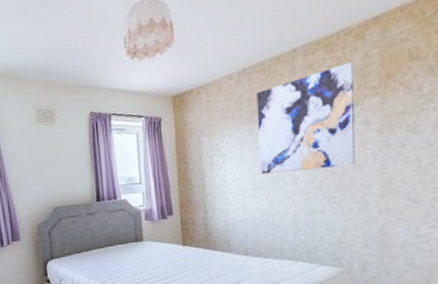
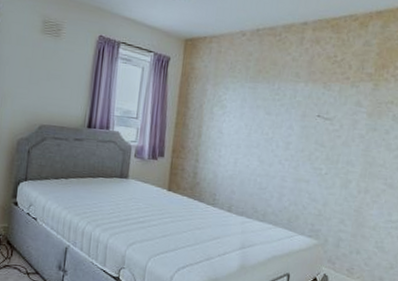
wall art: present [256,61,355,175] -> none [257,45,355,142]

